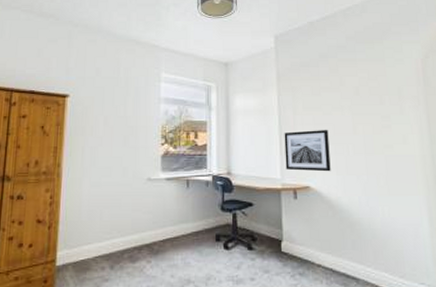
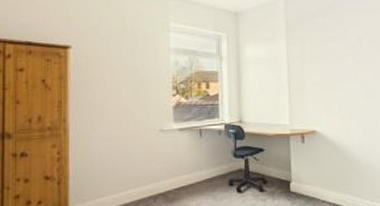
wall art: present [284,129,331,172] -> none [293,76,335,117]

